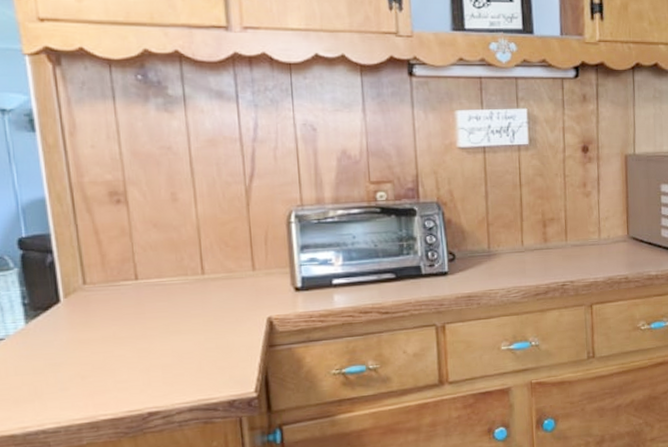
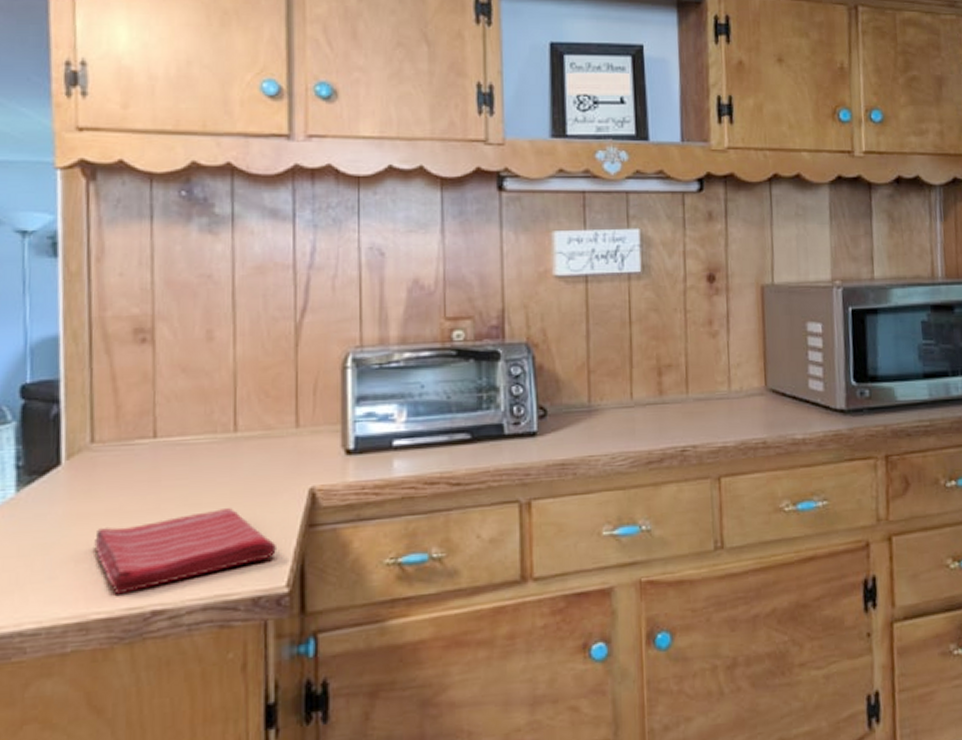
dish towel: none [96,334,244,401] -> present [94,508,276,595]

